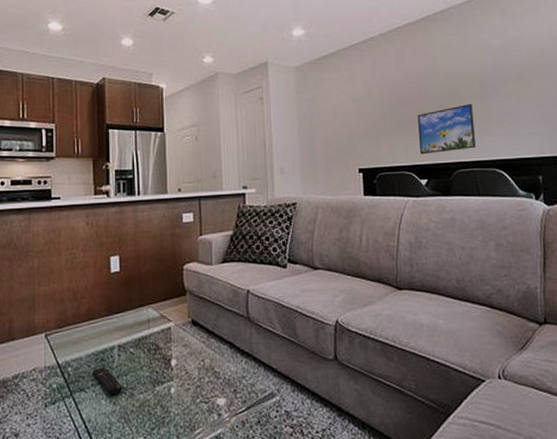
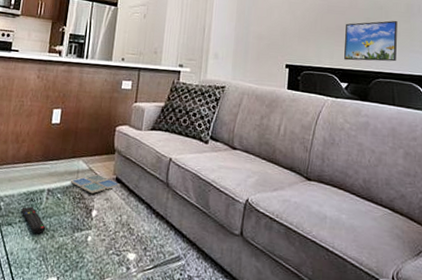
drink coaster: none [141,320,198,343] -> present [70,174,121,194]

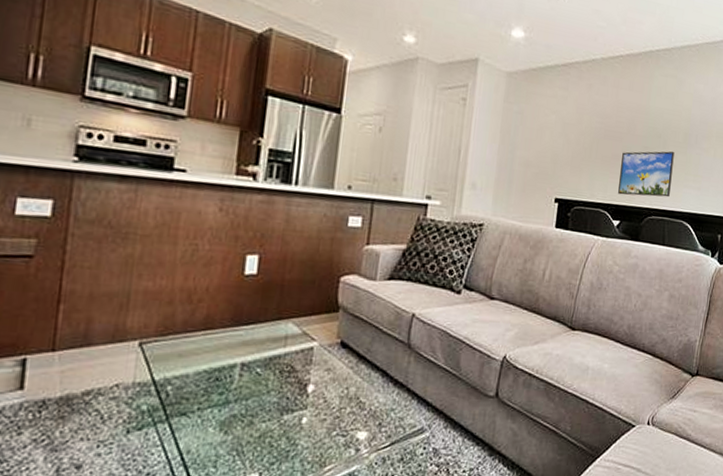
remote control: present [21,206,46,234] -> none [201,388,241,423]
drink coaster: present [70,174,121,194] -> none [275,339,347,365]

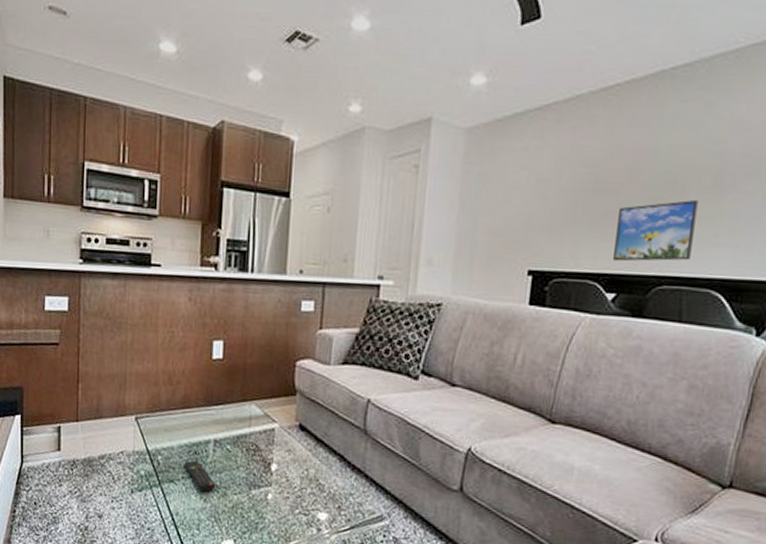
remote control: none [201,388,241,423] -> present [184,460,216,492]

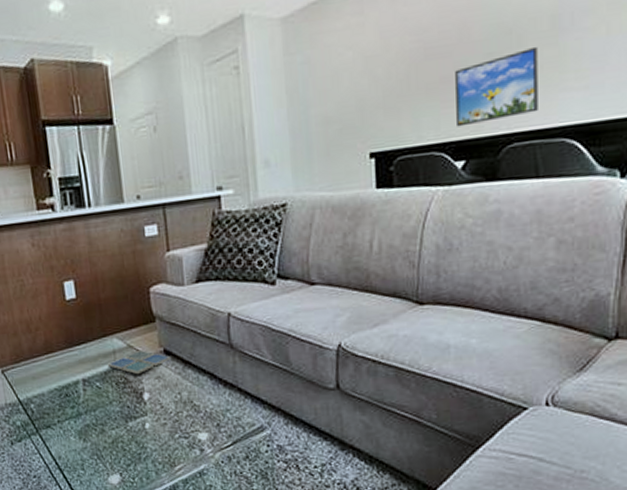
remote control: present [184,460,216,492] -> none [57,402,92,432]
drink coaster: none [241,421,306,445] -> present [107,350,172,375]

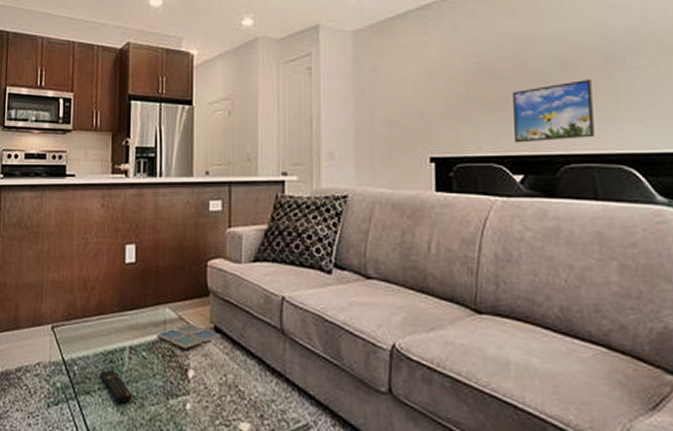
remote control: none [57,402,92,432] -> present [100,369,133,403]

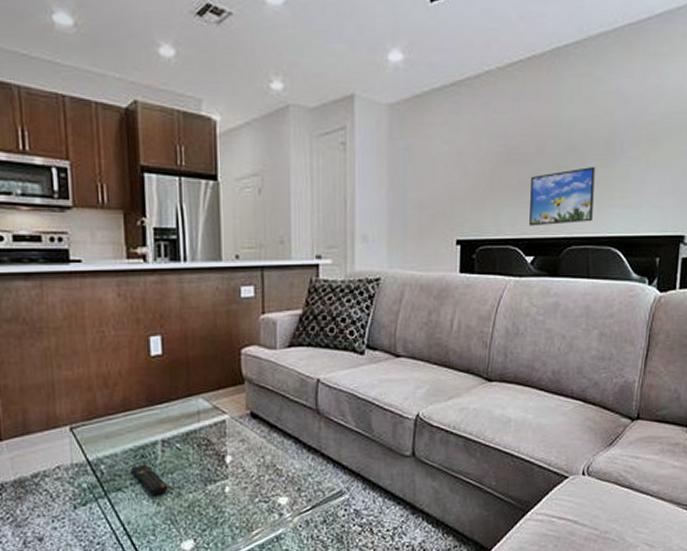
drink coaster: present [156,324,221,350] -> none [190,412,258,437]

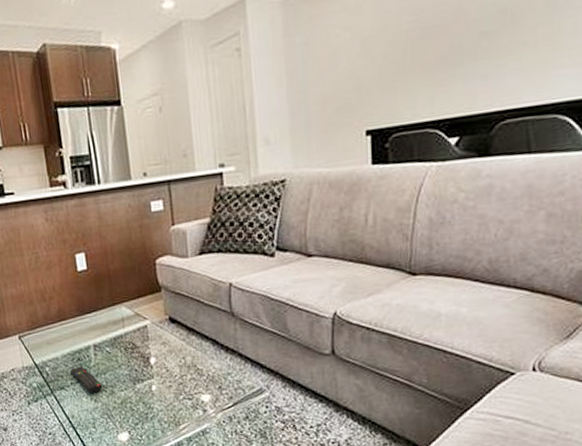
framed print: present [529,166,595,226] -> none [450,24,532,105]

